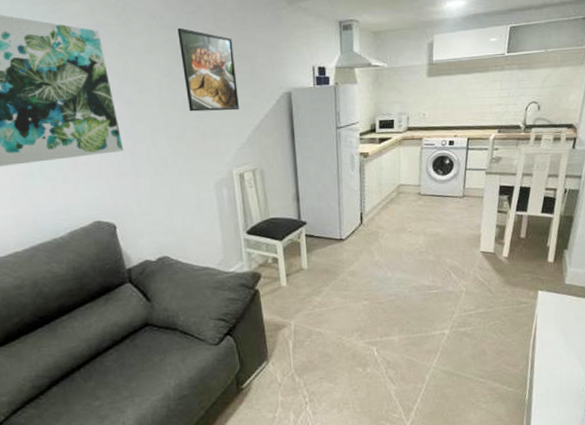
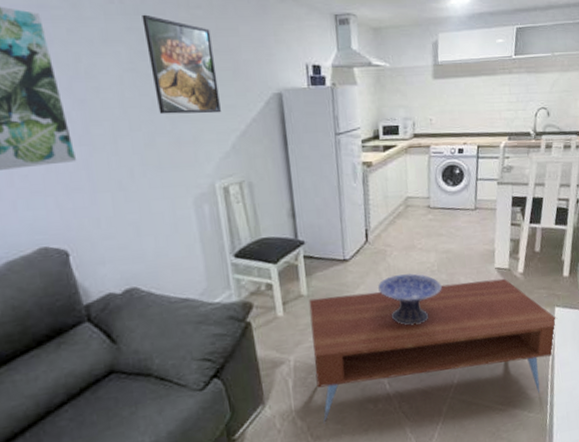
coffee table: none [308,261,540,384] -> present [308,278,558,426]
decorative bowl: none [370,253,429,300] -> present [378,273,442,326]

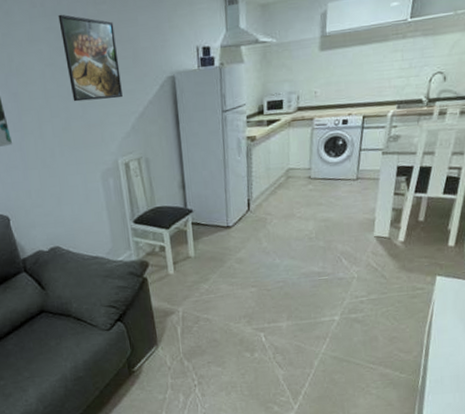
coffee table: present [308,278,558,426] -> none [195,246,438,368]
decorative bowl: present [378,273,442,326] -> none [258,240,319,287]

